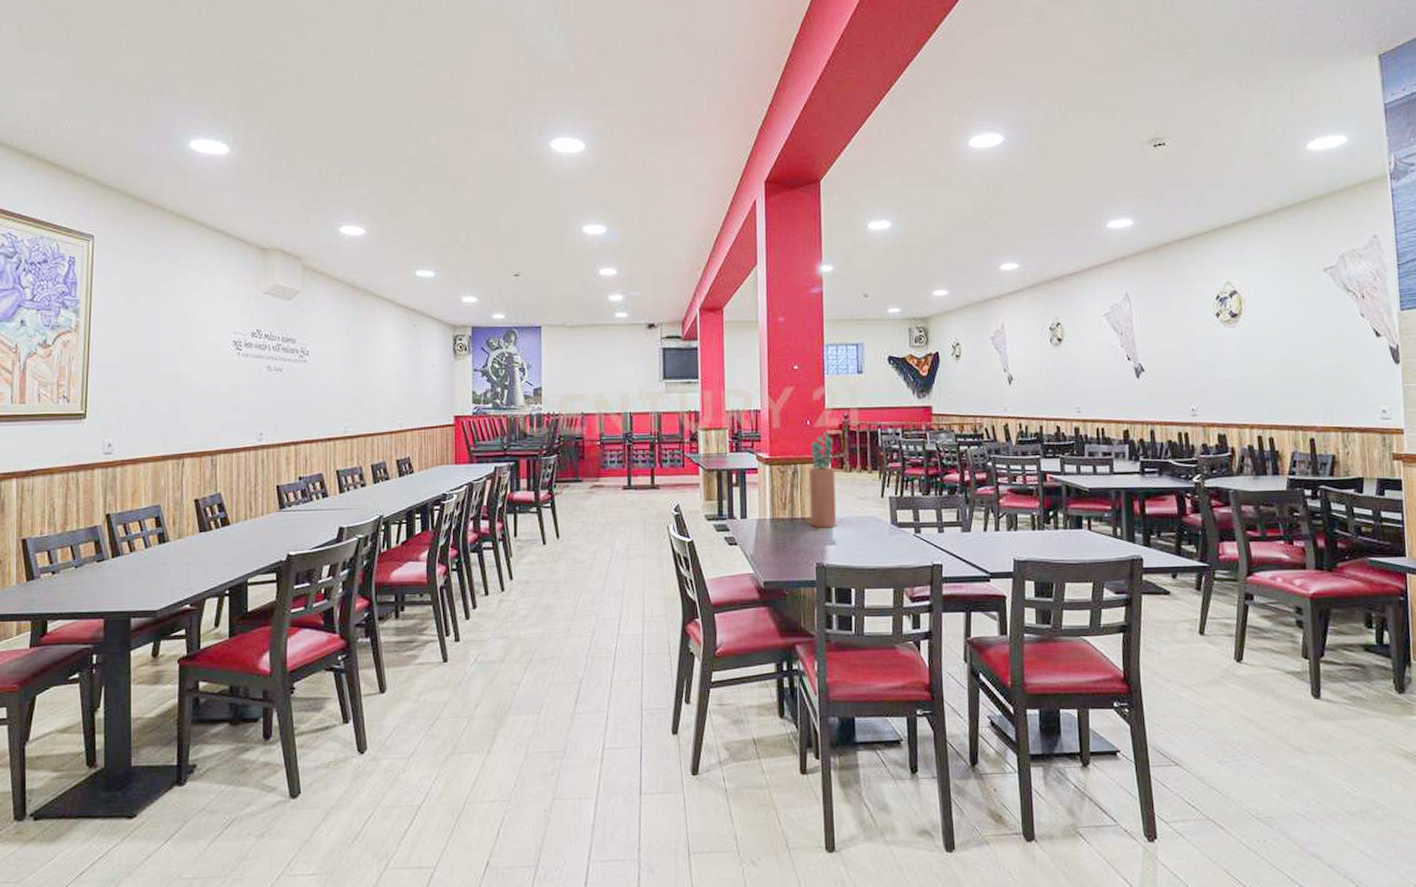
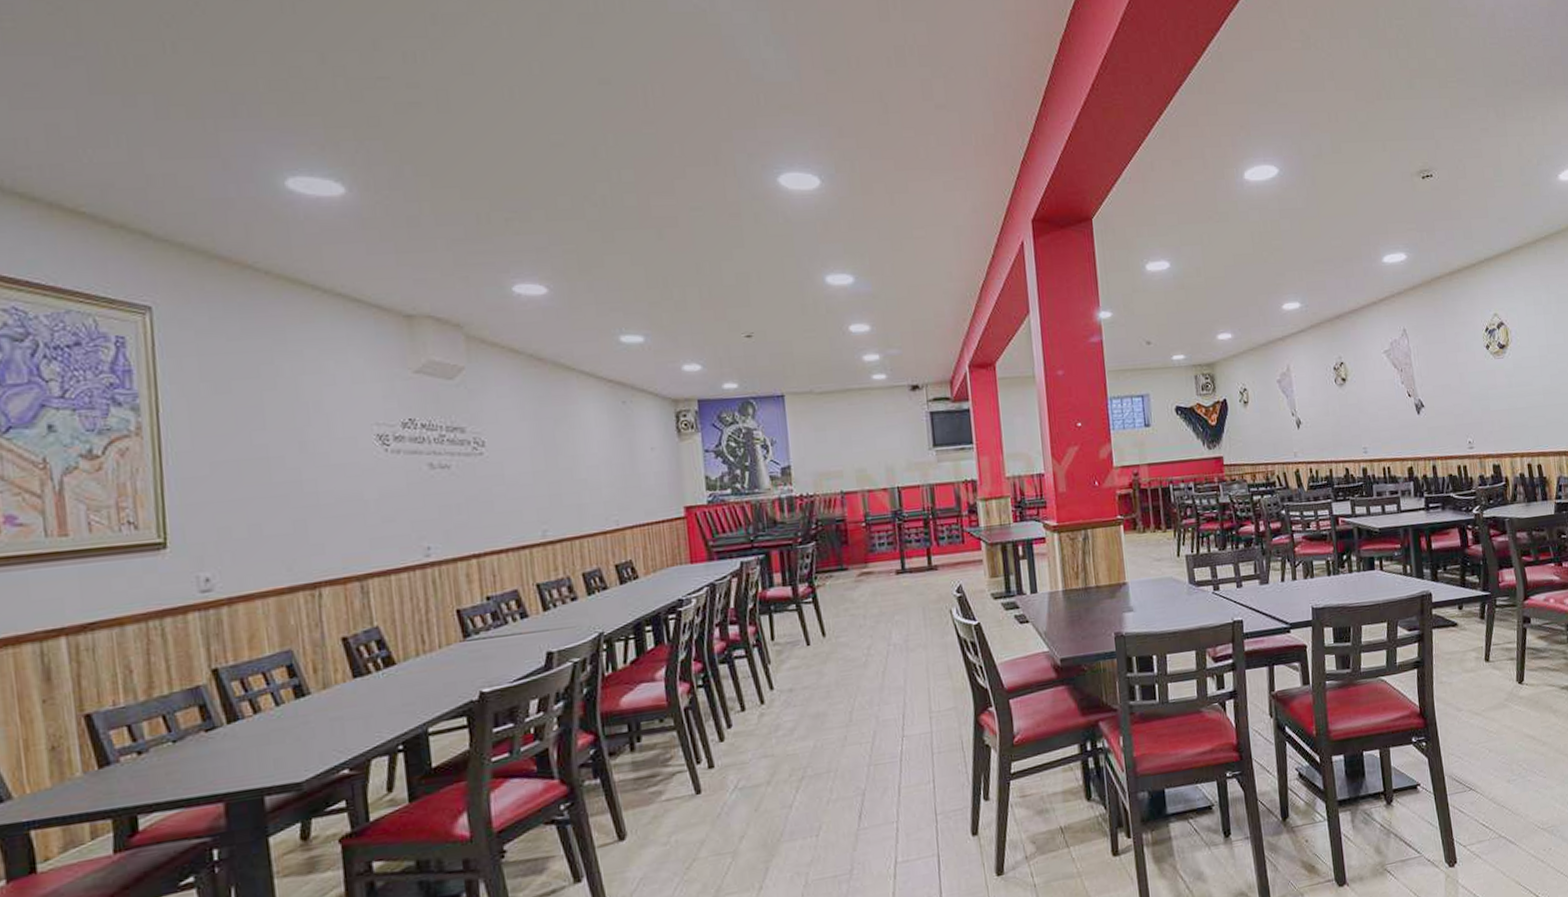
vase: present [808,426,837,529] -> none [1099,486,1134,597]

